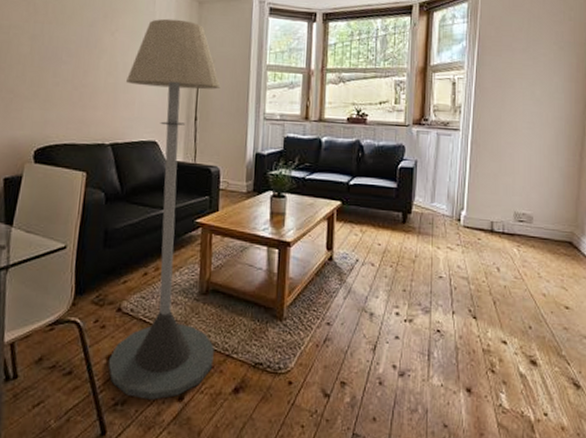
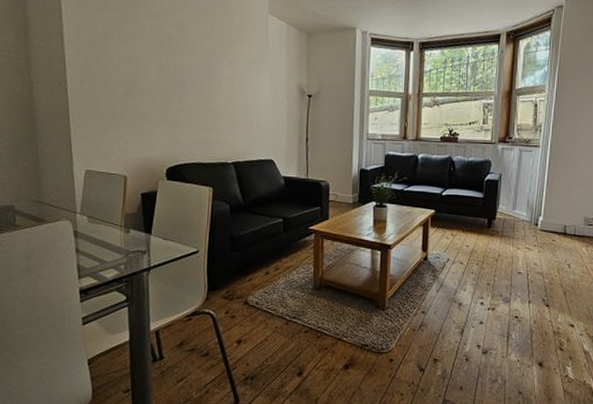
floor lamp: present [108,18,221,400] -> none [238,49,328,375]

